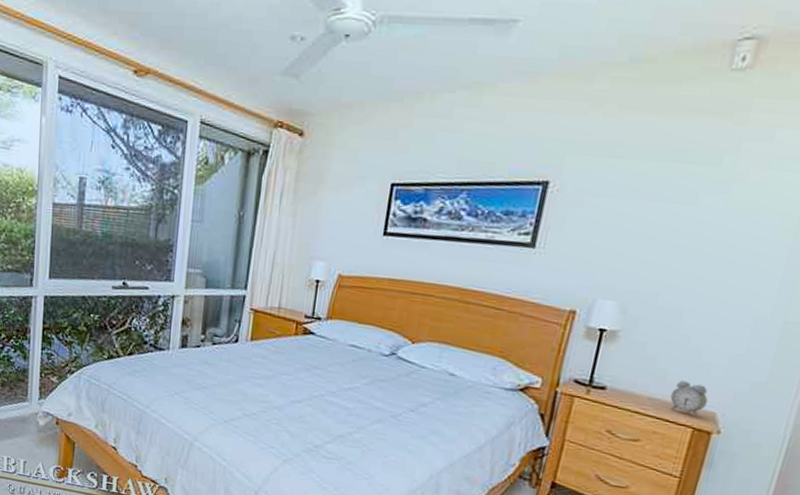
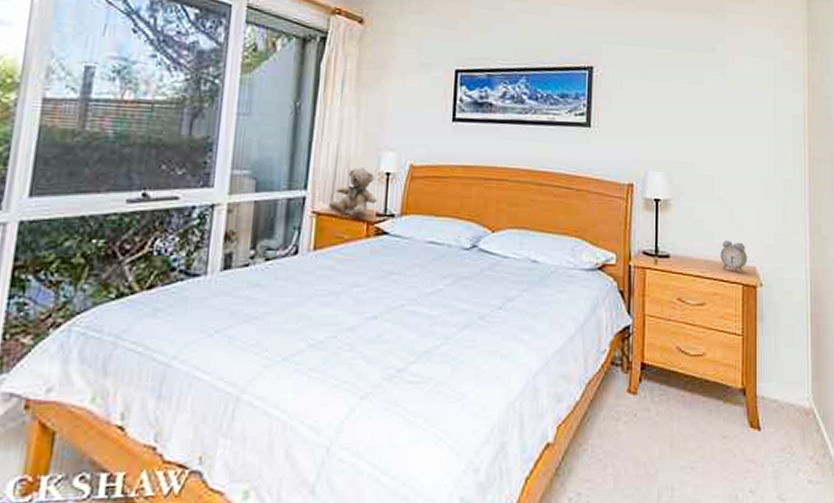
teddy bear: none [263,273,307,318] -> present [327,167,378,219]

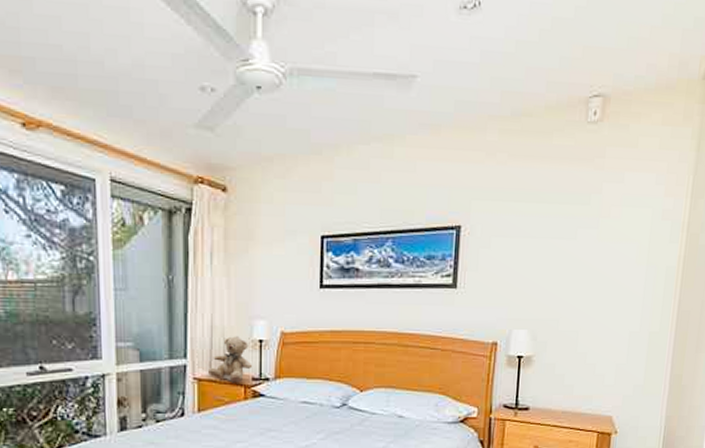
alarm clock: present [720,240,748,274] -> none [578,393,606,423]

